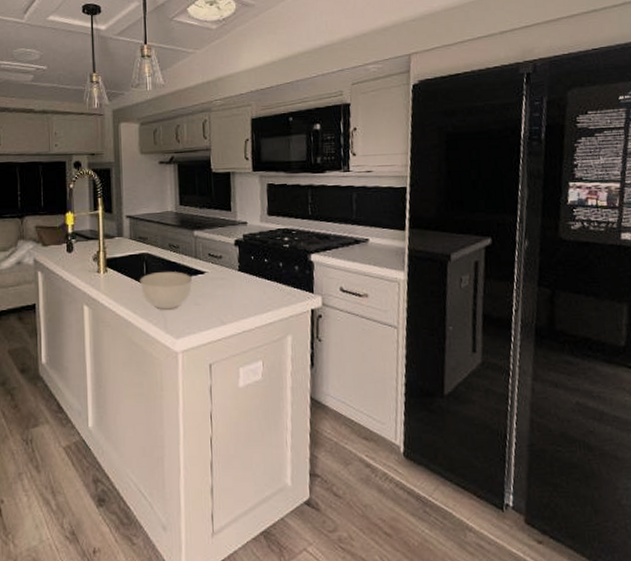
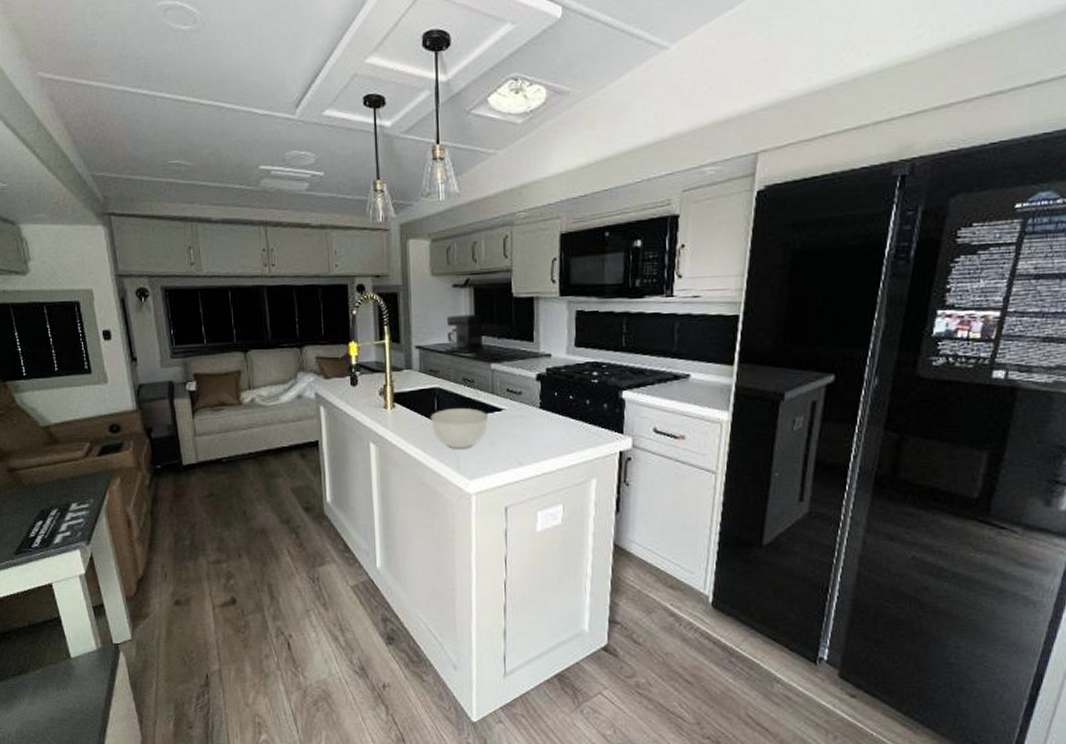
coffee maker: none [152,187,187,222] -> present [444,313,484,354]

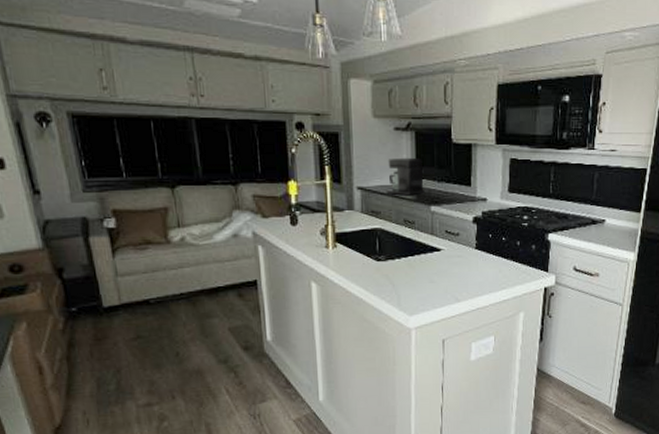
bowl: present [430,407,488,449] -> none [372,247,427,287]

